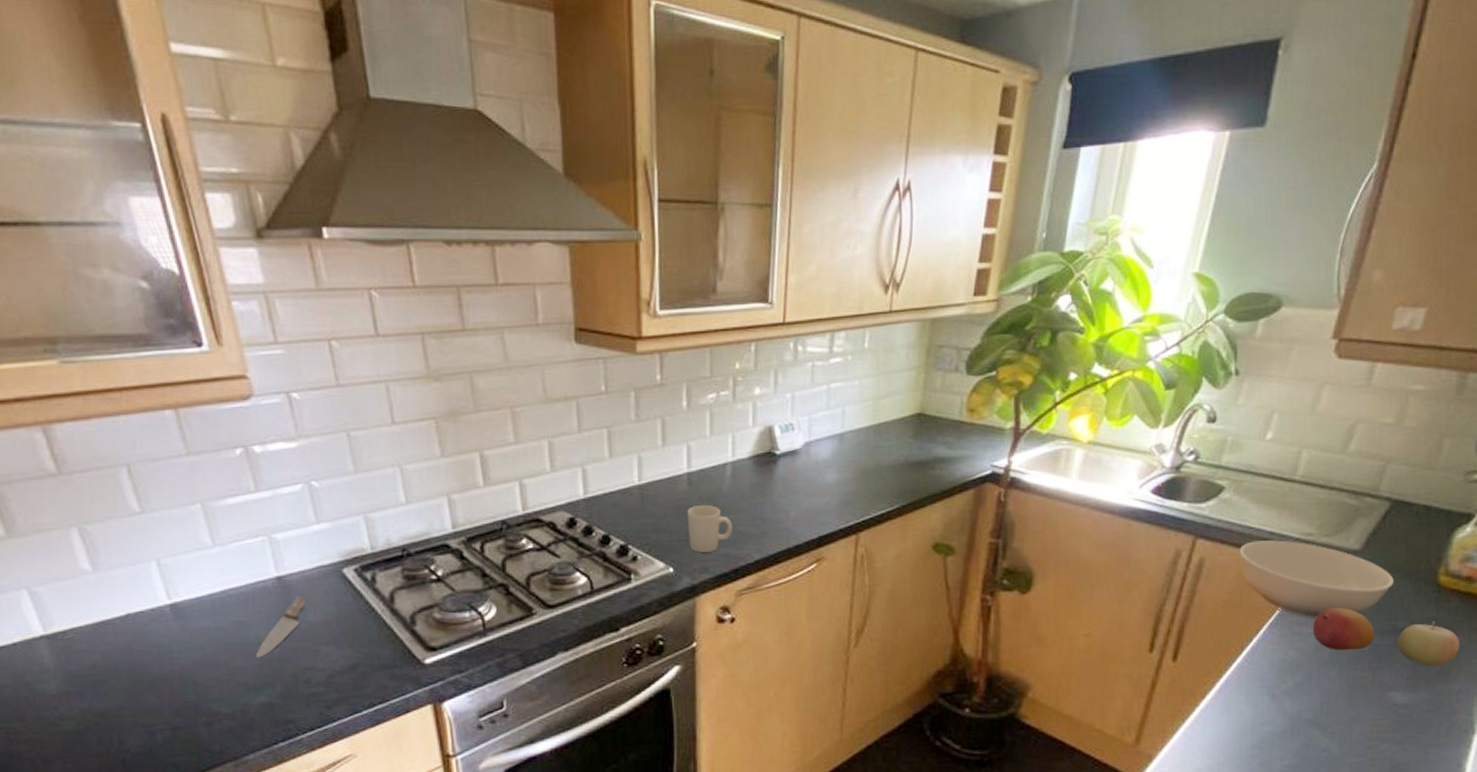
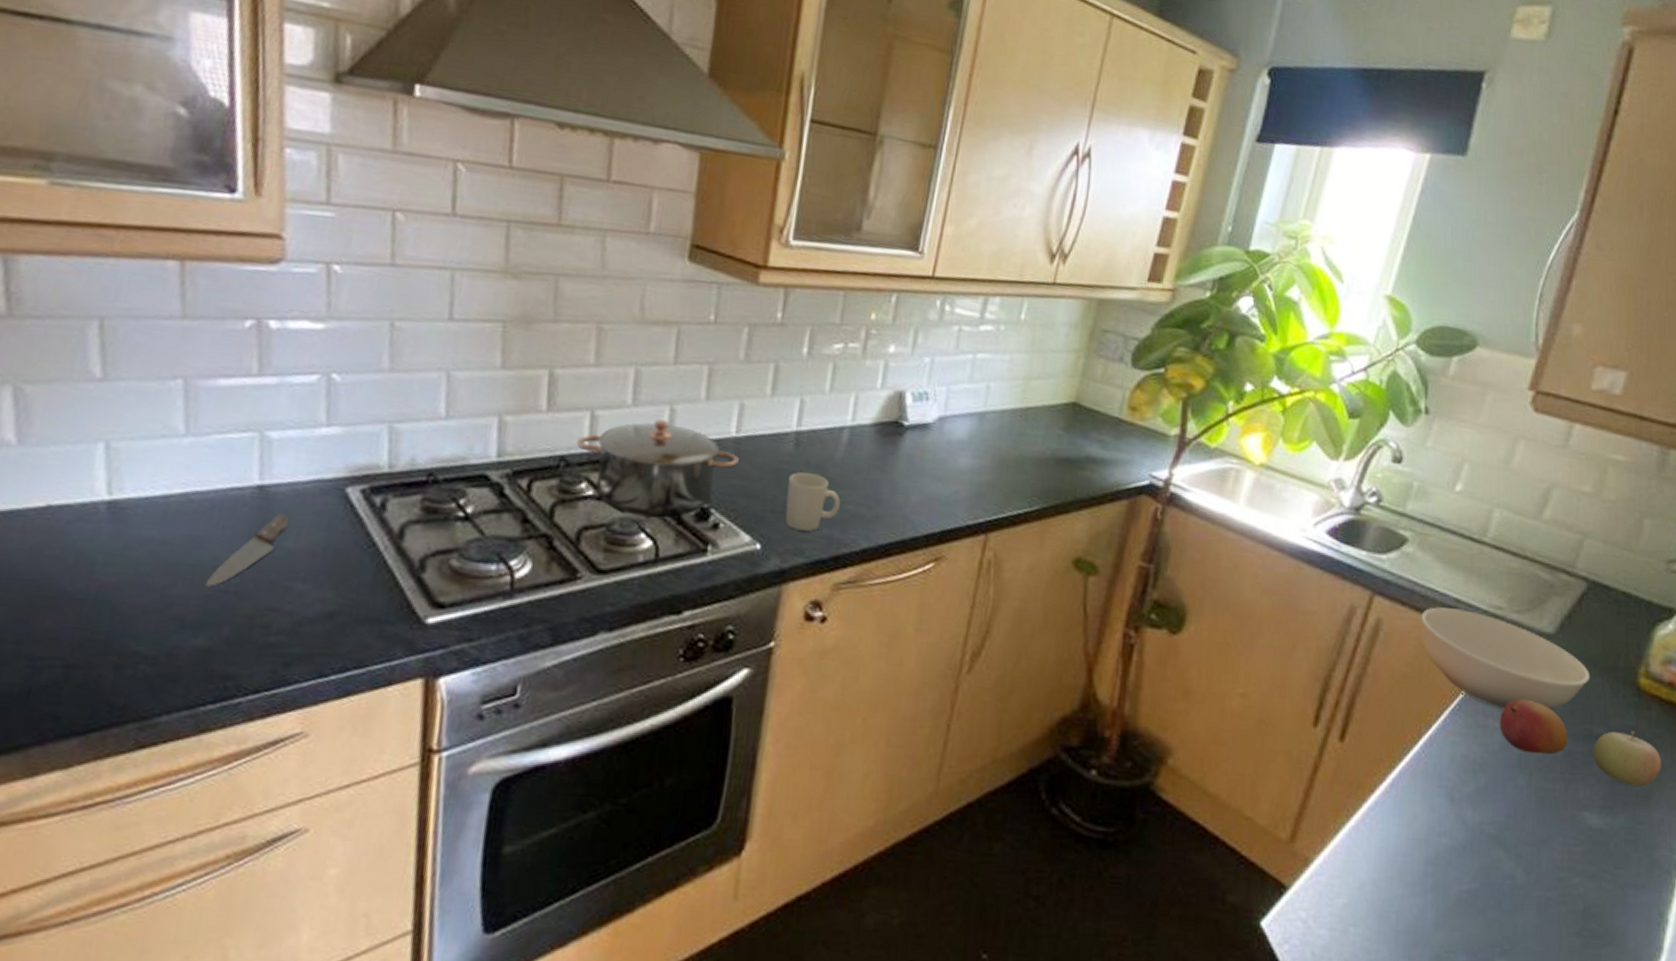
cooking pot: none [512,479,644,559] -> present [576,419,739,518]

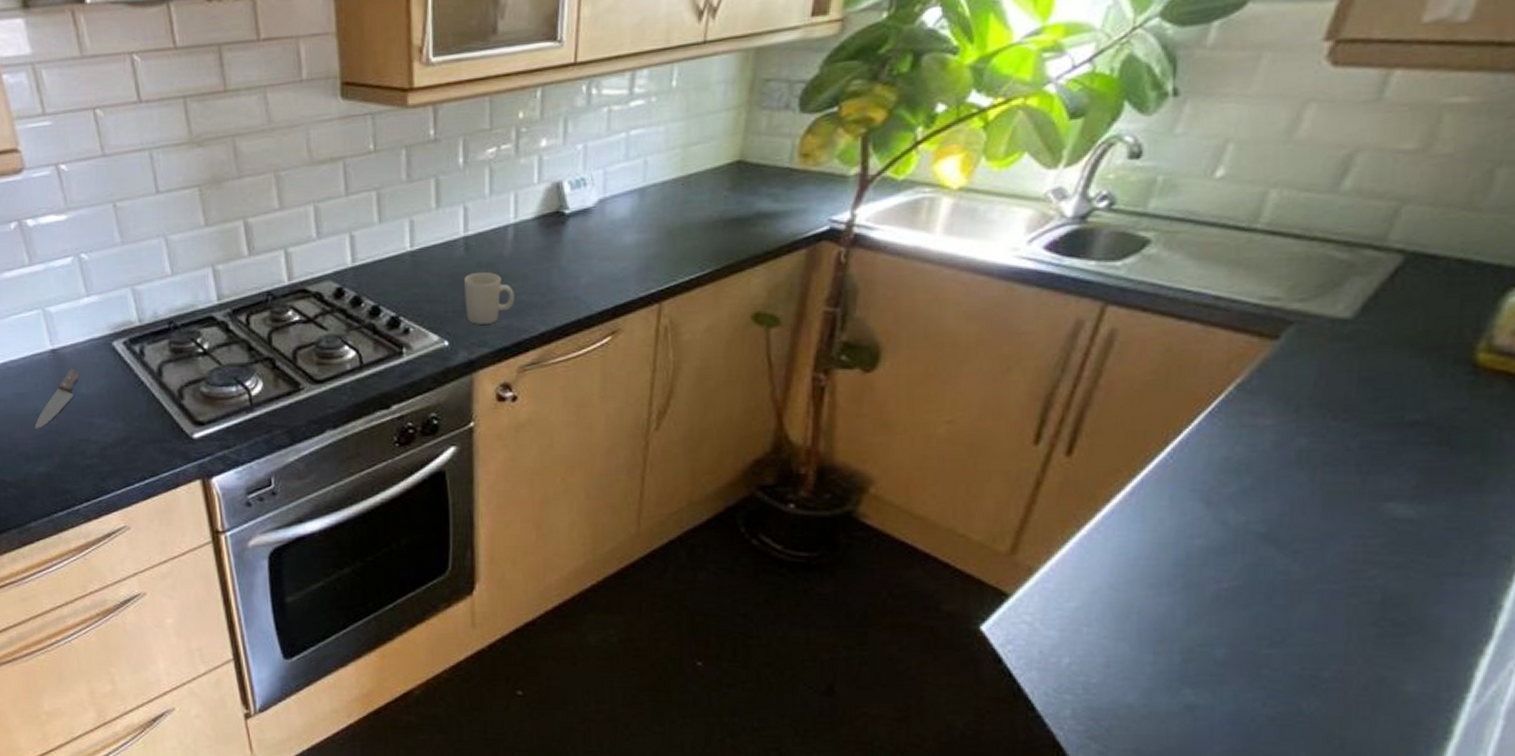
cooking pot: present [576,419,739,518] -> none [277,246,417,332]
bowl: present [1420,607,1591,709] -> none [1167,306,1404,406]
fruit: present [1500,698,1568,755] -> none [1273,392,1369,448]
fruit: present [1593,731,1662,787] -> none [1402,412,1506,472]

